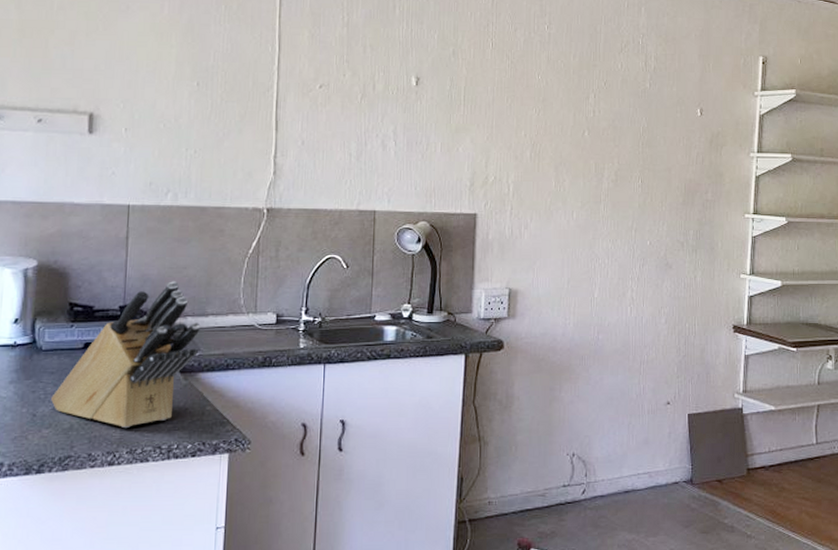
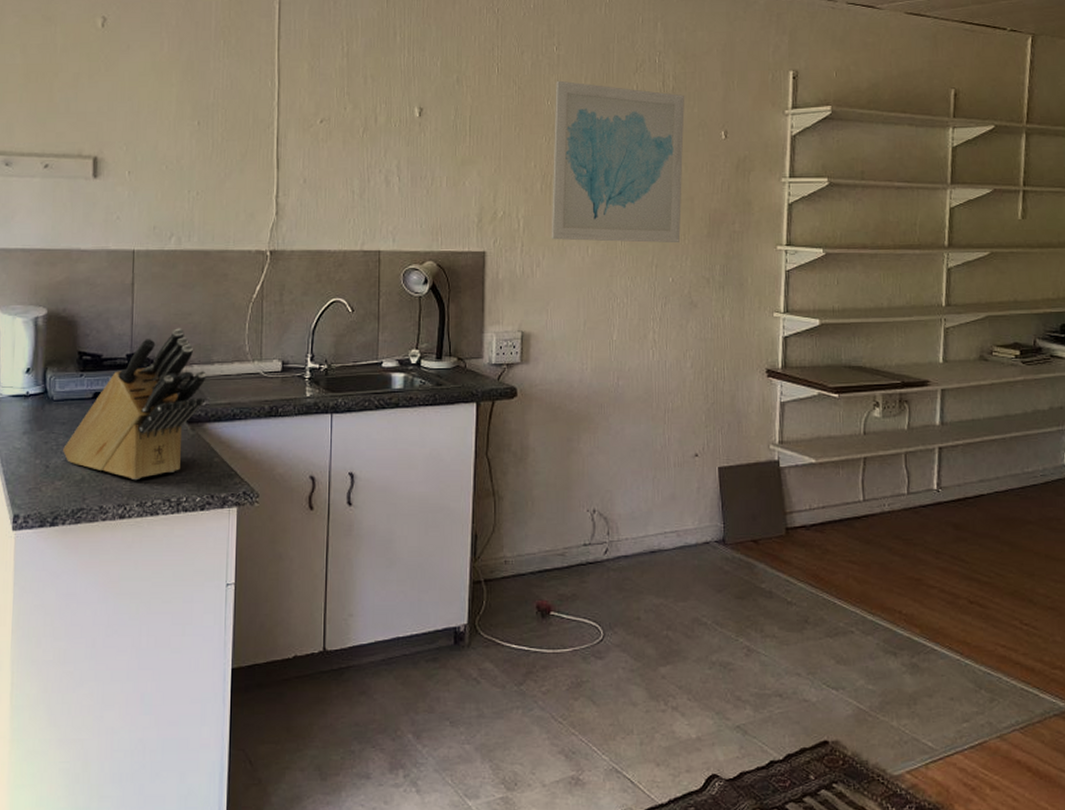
wall art: none [538,57,664,209] -> present [551,80,685,243]

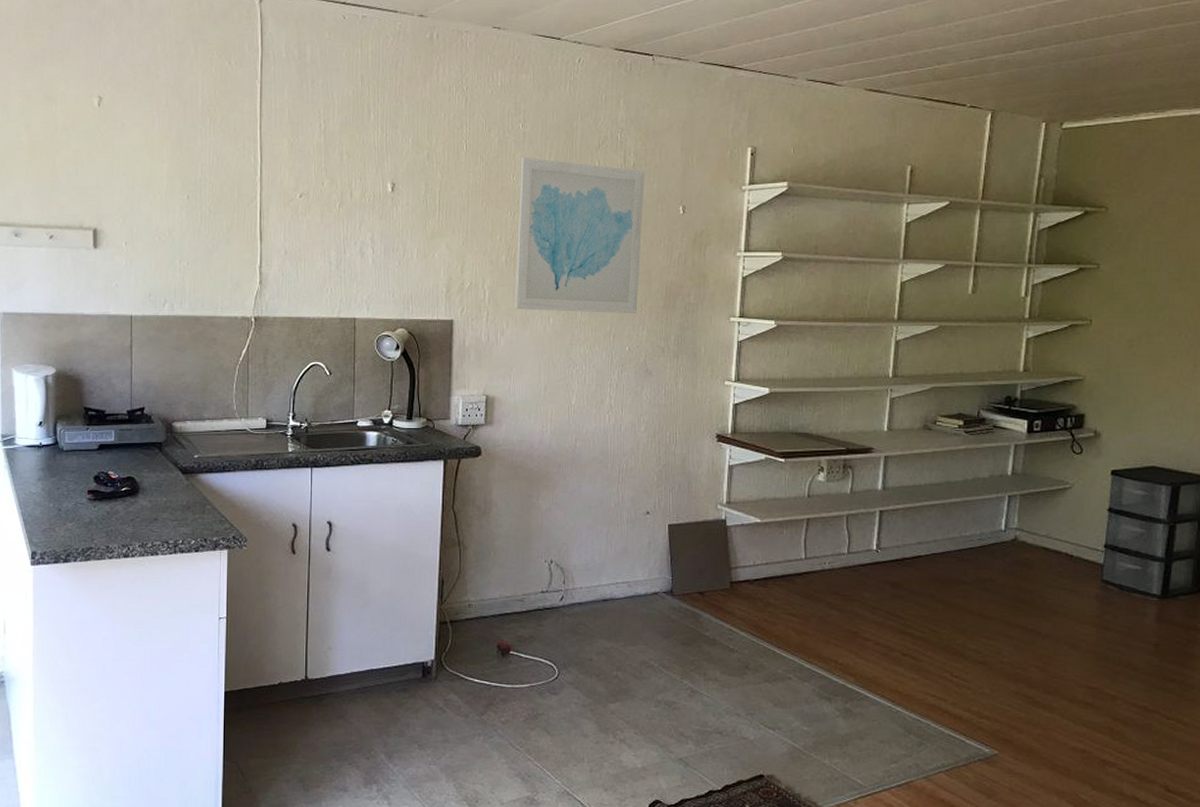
knife block: present [63,328,207,480] -> none [73,387,199,523]

